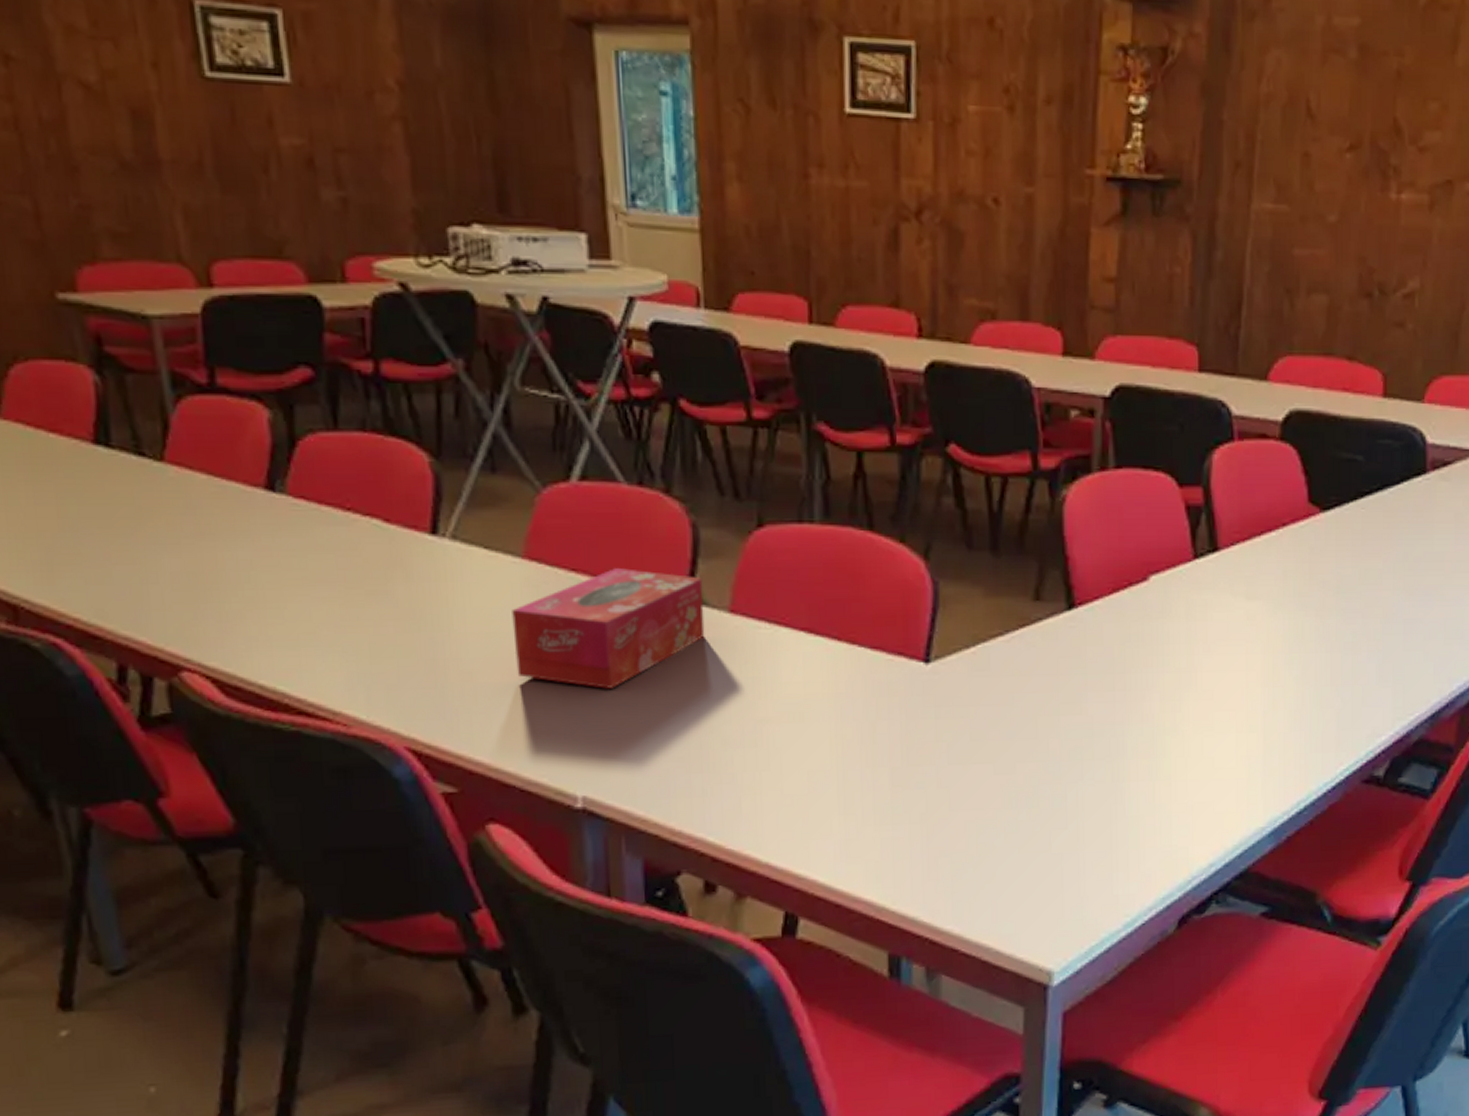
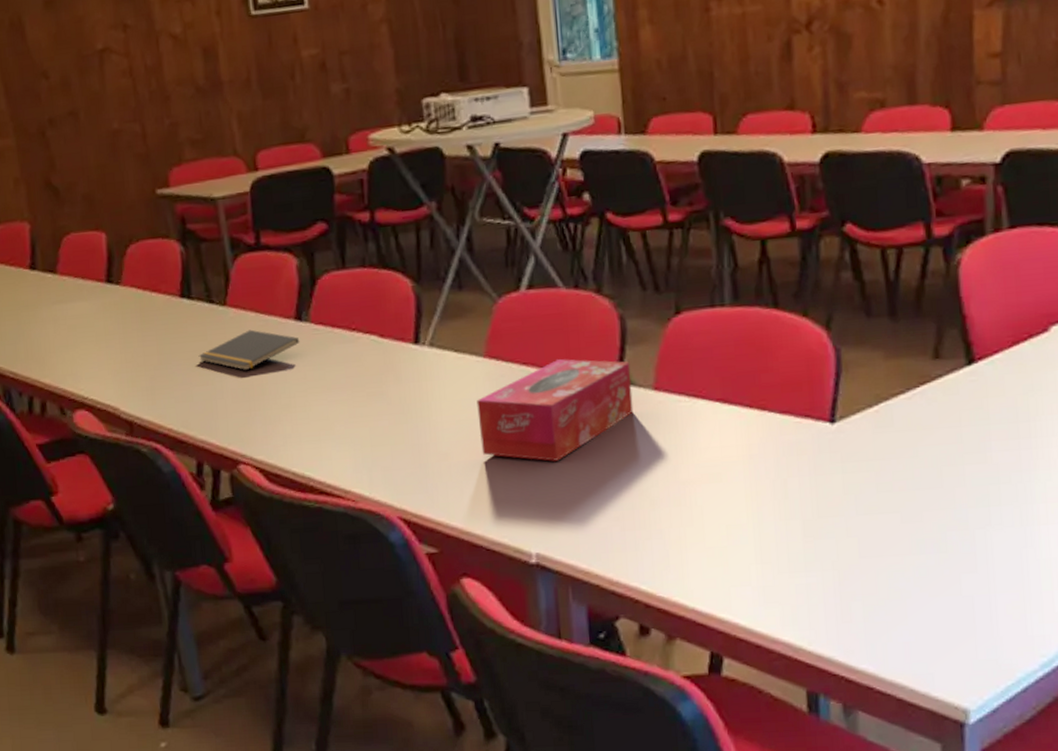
notepad: none [121,496,272,550] -> present [198,329,300,371]

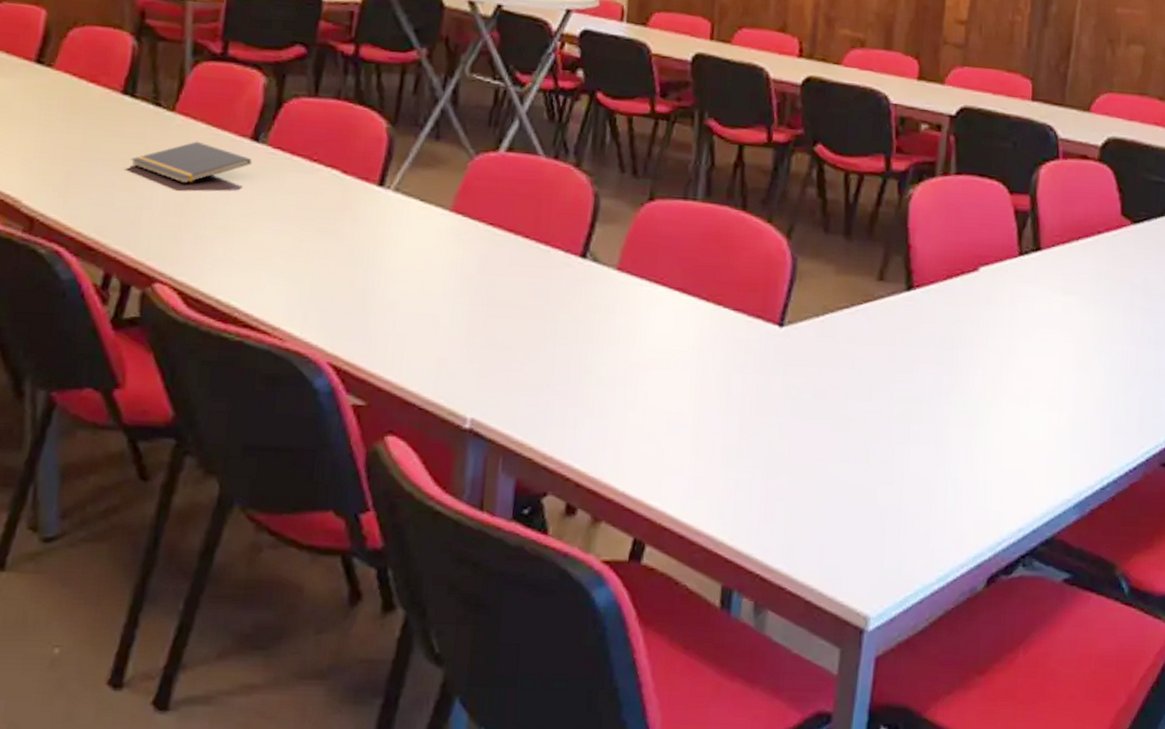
tissue box: present [477,359,634,461] -> none [431,225,598,327]

